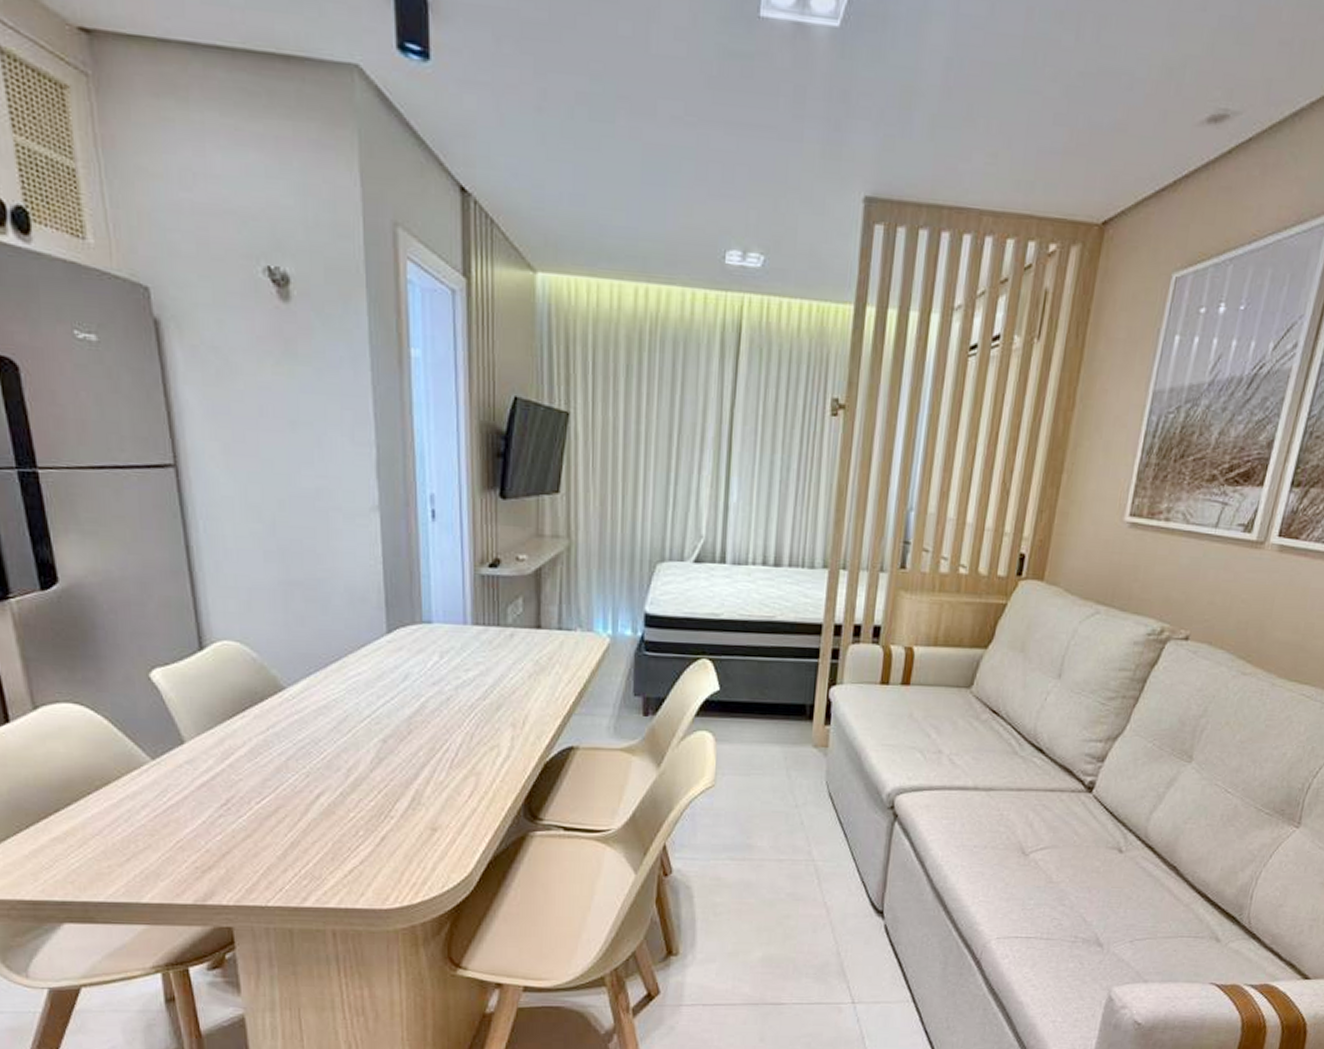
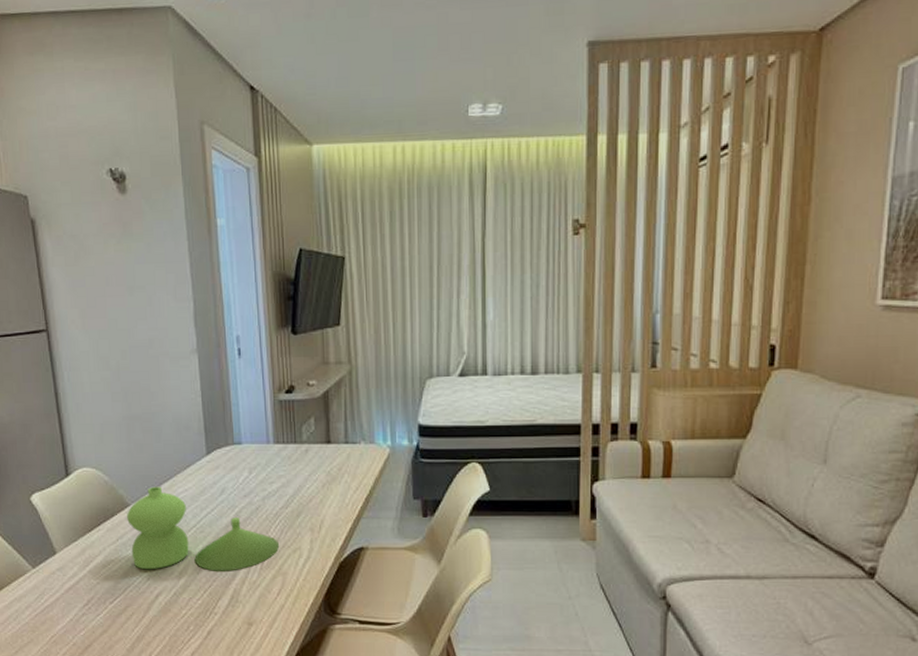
vase: none [281,667,473,770] -> present [127,486,279,571]

